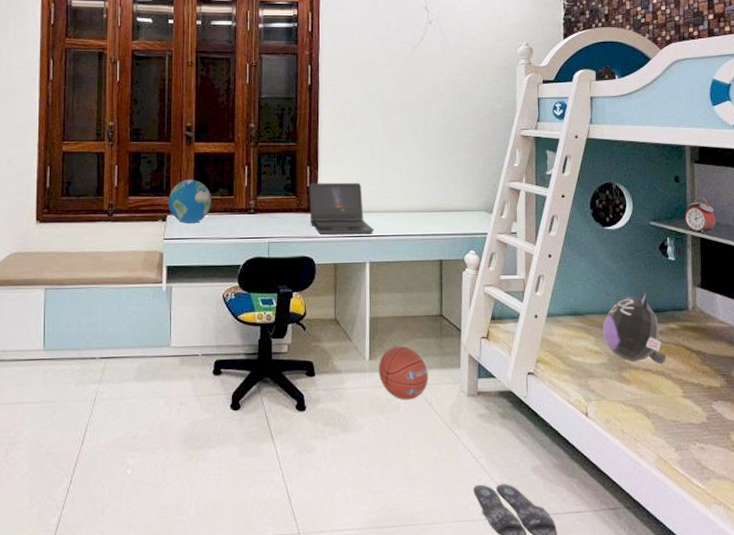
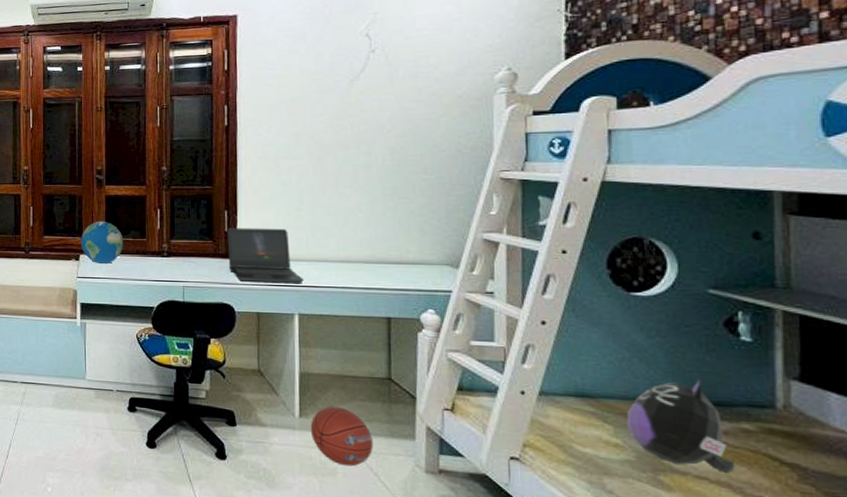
alarm clock: present [684,197,716,233] -> none [770,260,831,309]

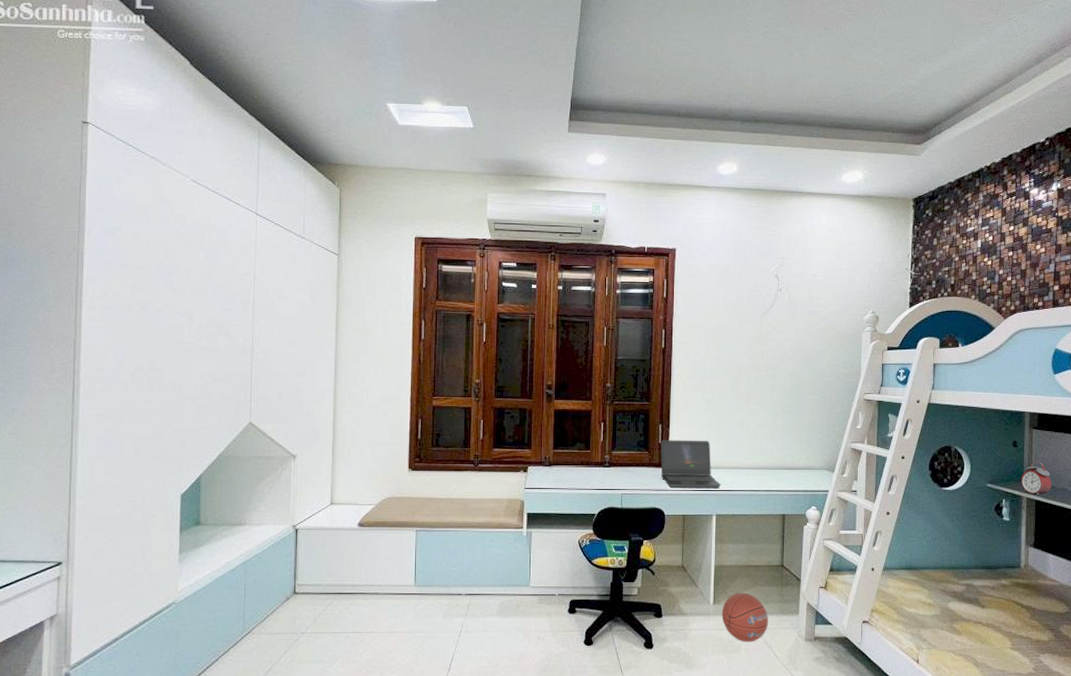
globe: present [81,221,124,264] -> none [529,434,570,474]
plush toy: present [626,378,736,473] -> none [936,549,997,617]
alarm clock: none [770,260,831,309] -> present [1021,461,1052,496]

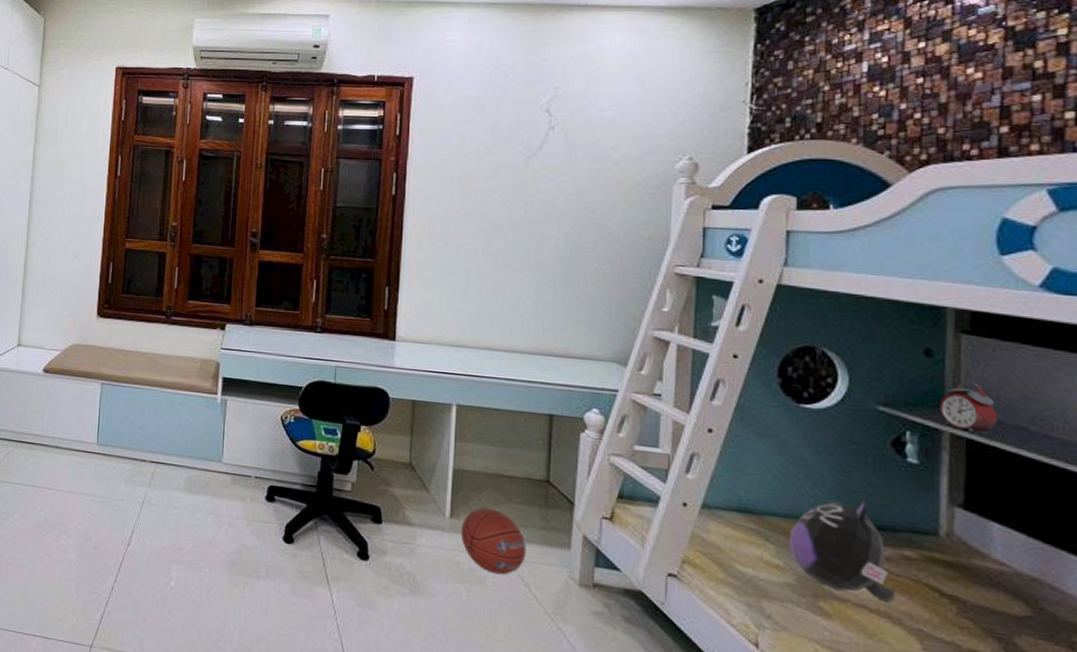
laptop computer: present [660,440,721,489] -> none [386,305,465,373]
plush toy: none [936,549,997,617] -> present [789,499,896,602]

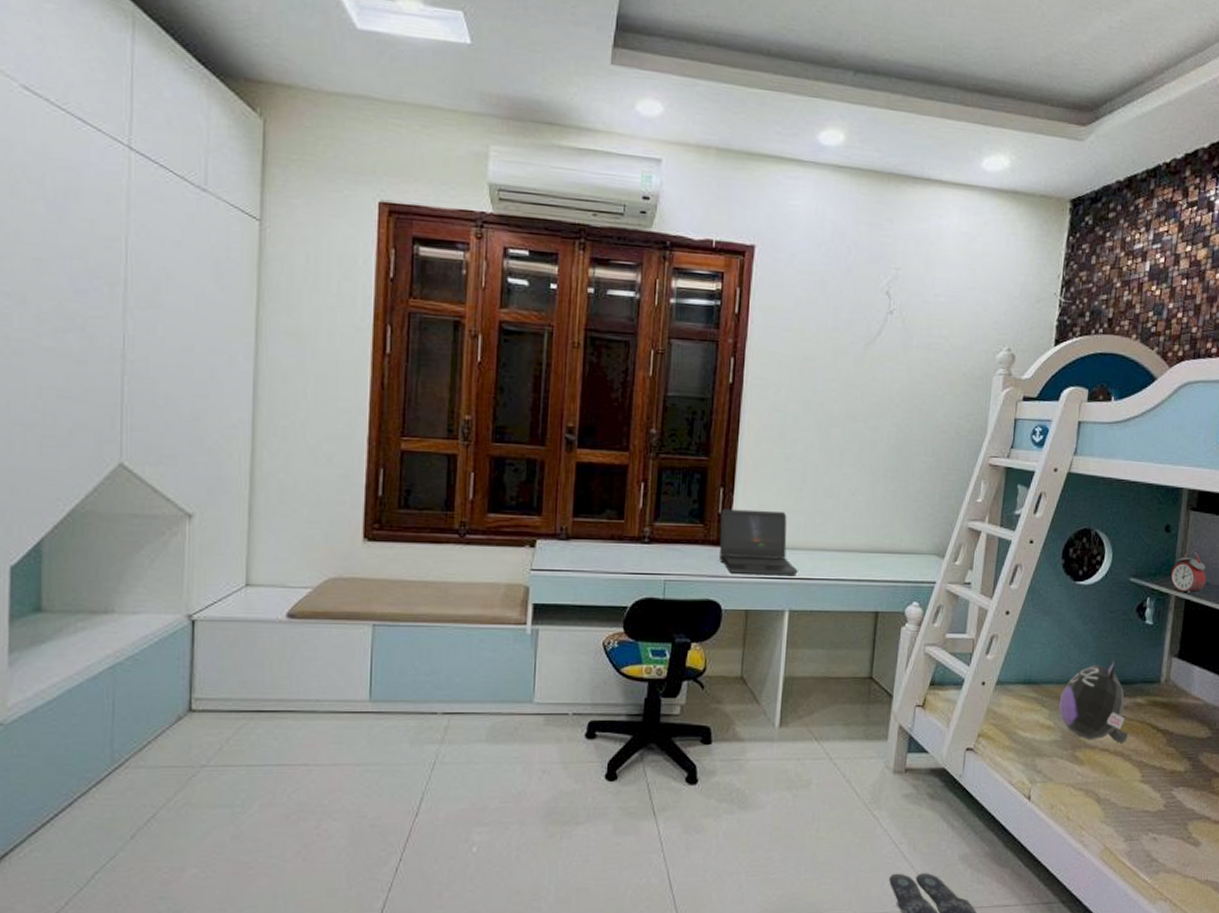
laptop computer: none [386,305,465,373] -> present [719,509,798,576]
basketball: present [460,507,526,575] -> none [789,712,849,776]

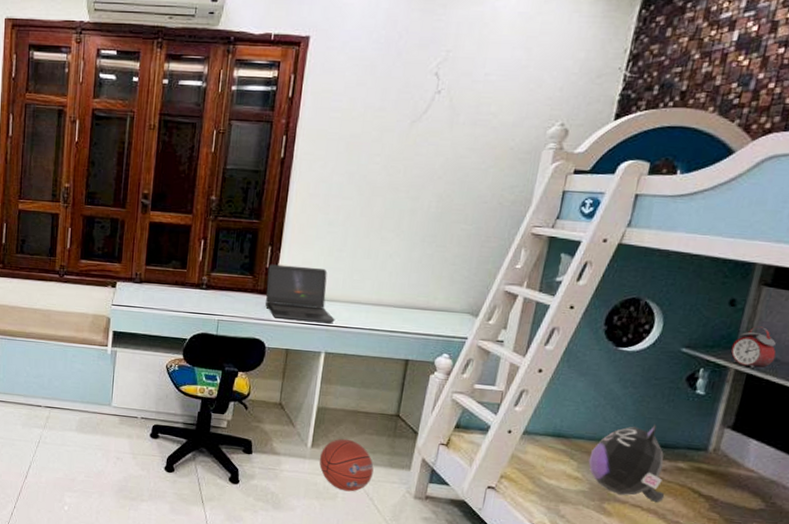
basketball: none [789,712,849,776] -> present [319,438,374,492]

